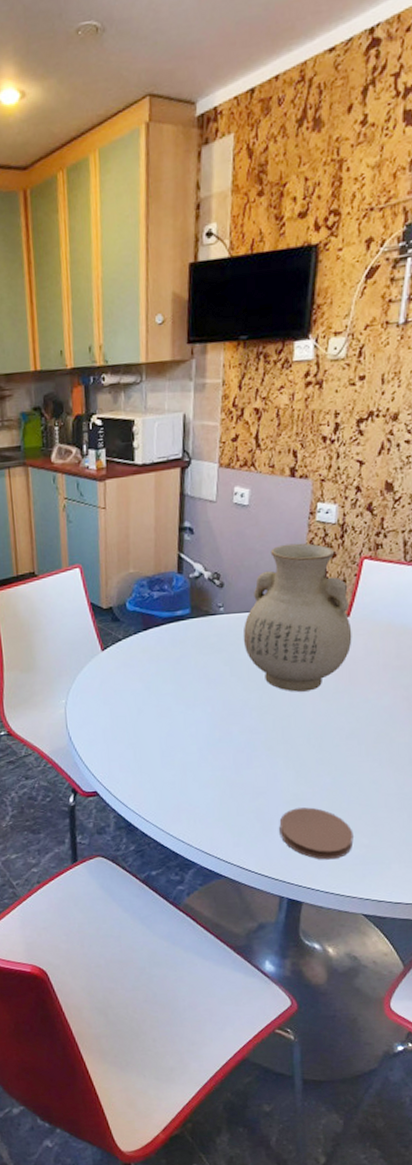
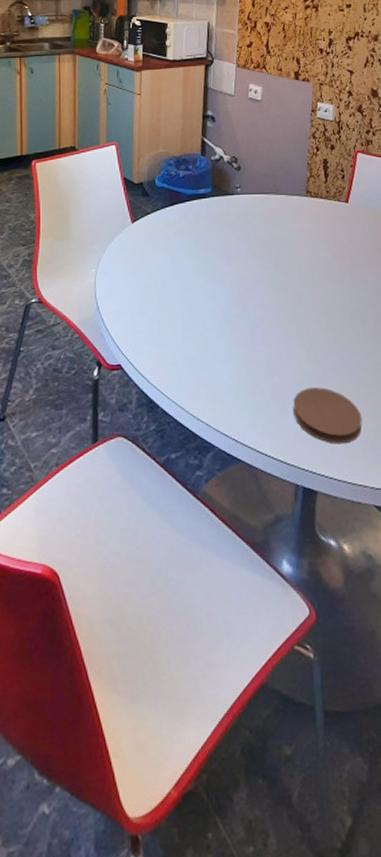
vase: present [243,543,352,692] -> none [257,135,352,271]

